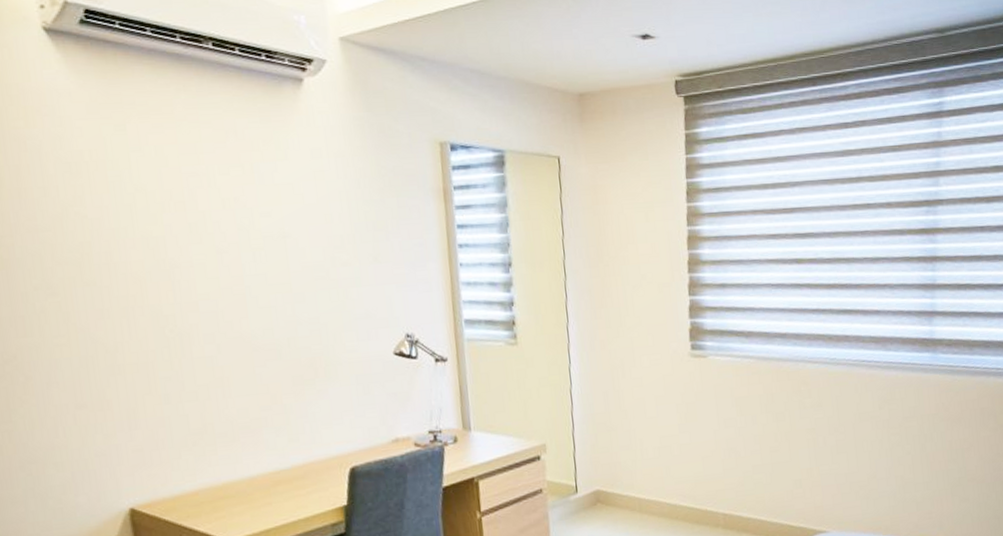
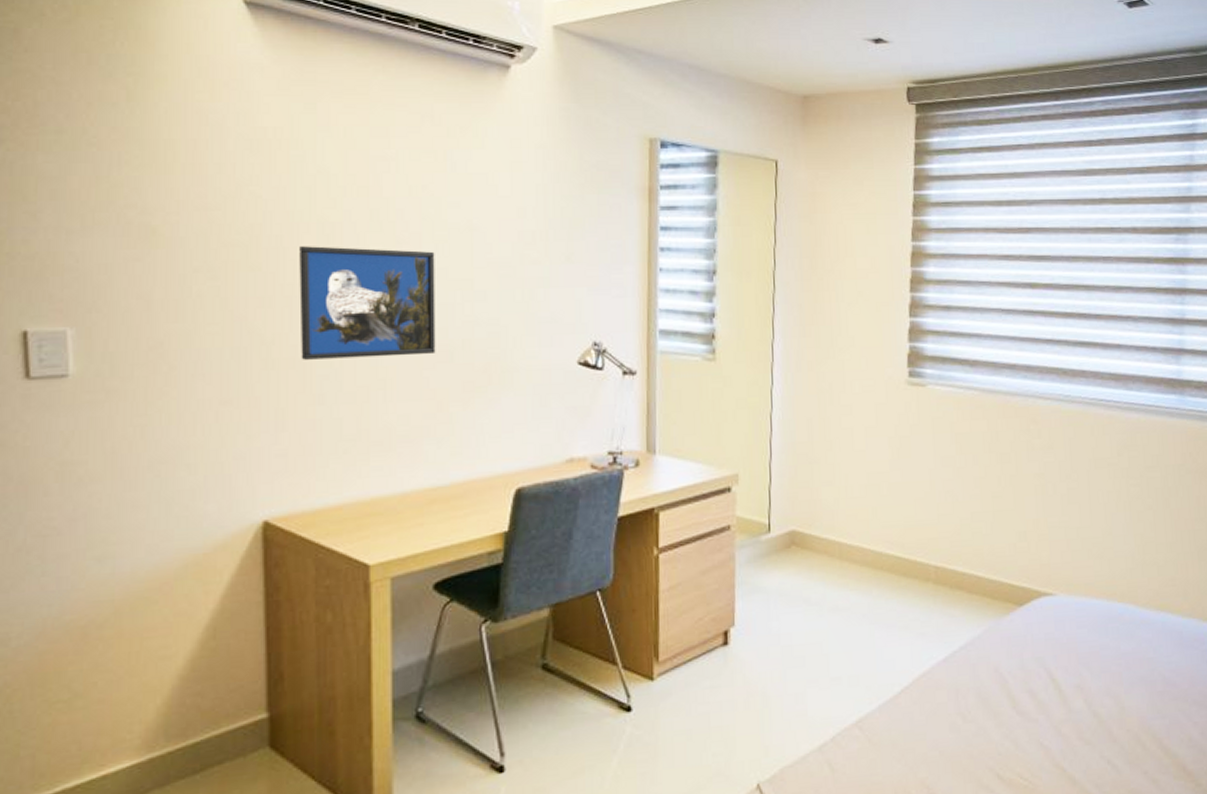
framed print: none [128,259,265,364] -> present [299,246,436,360]

